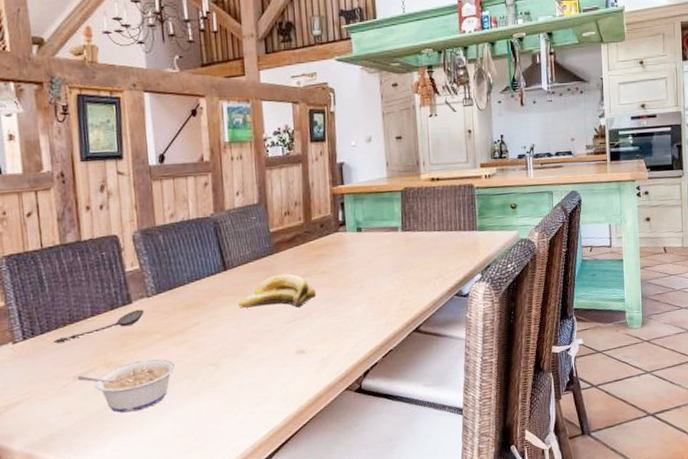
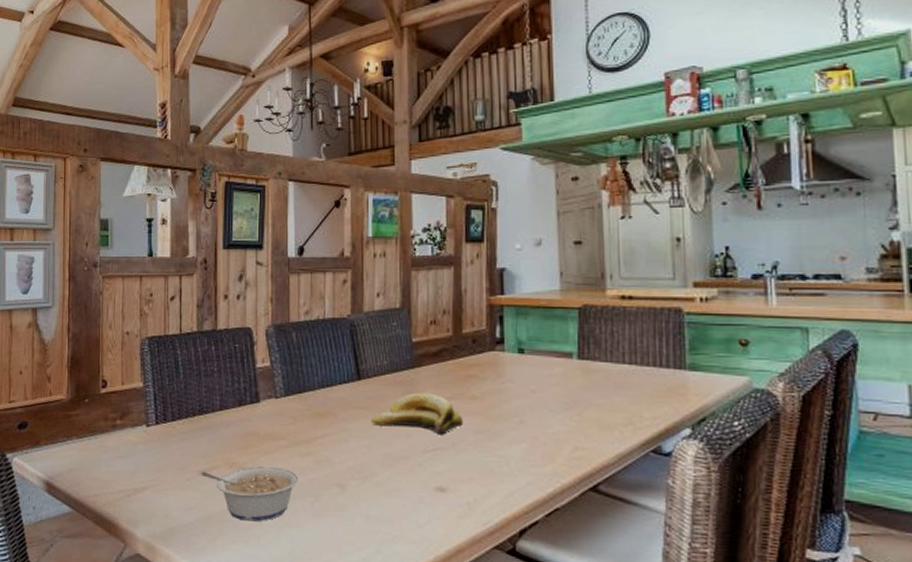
spoon: present [53,309,145,344] -> none [182,410,271,434]

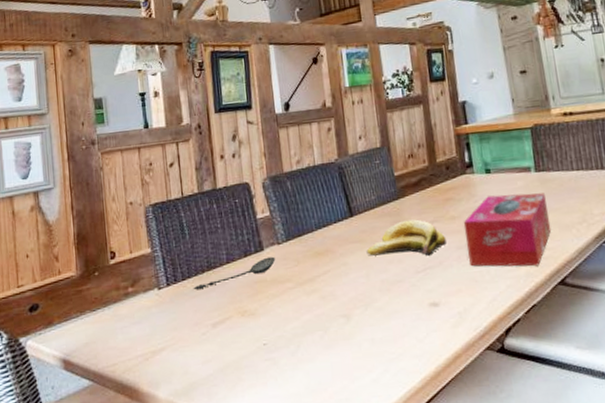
spoon: none [182,410,271,434] -> present [193,256,276,290]
legume: present [201,466,299,522] -> none [215,308,308,364]
tissue box: none [485,379,589,466] -> present [463,193,552,267]

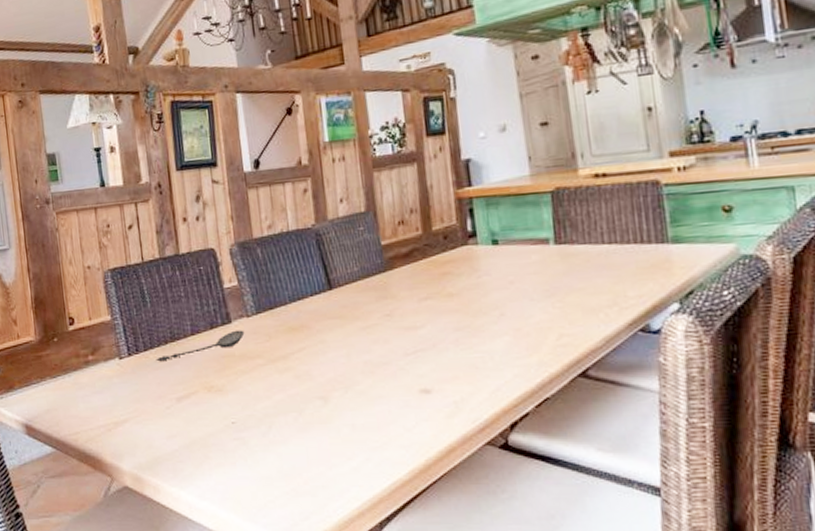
banana: present [366,219,446,256] -> none [347,295,442,337]
tissue box: present [463,193,552,267] -> none [462,269,573,355]

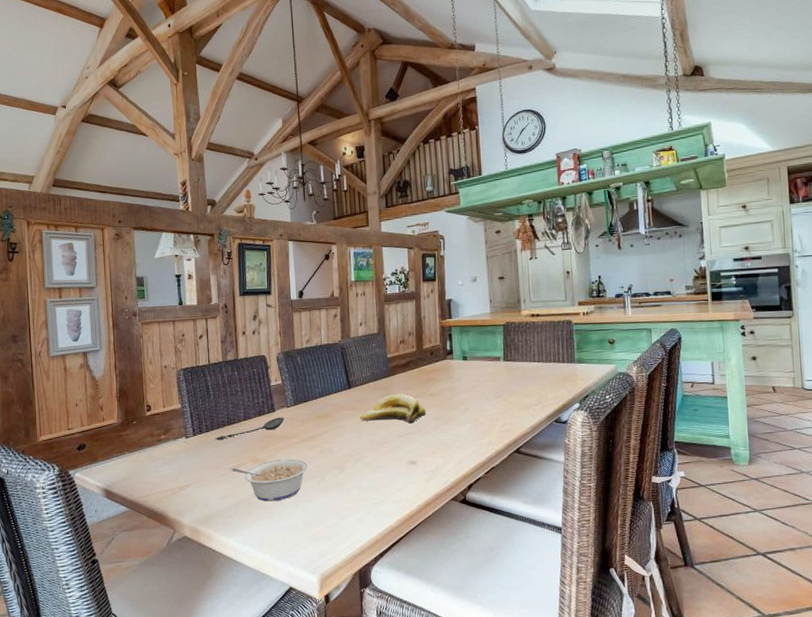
legume: none [179,385,280,443] -> present [232,458,308,502]
banana: none [347,295,442,337] -> present [360,394,426,424]

